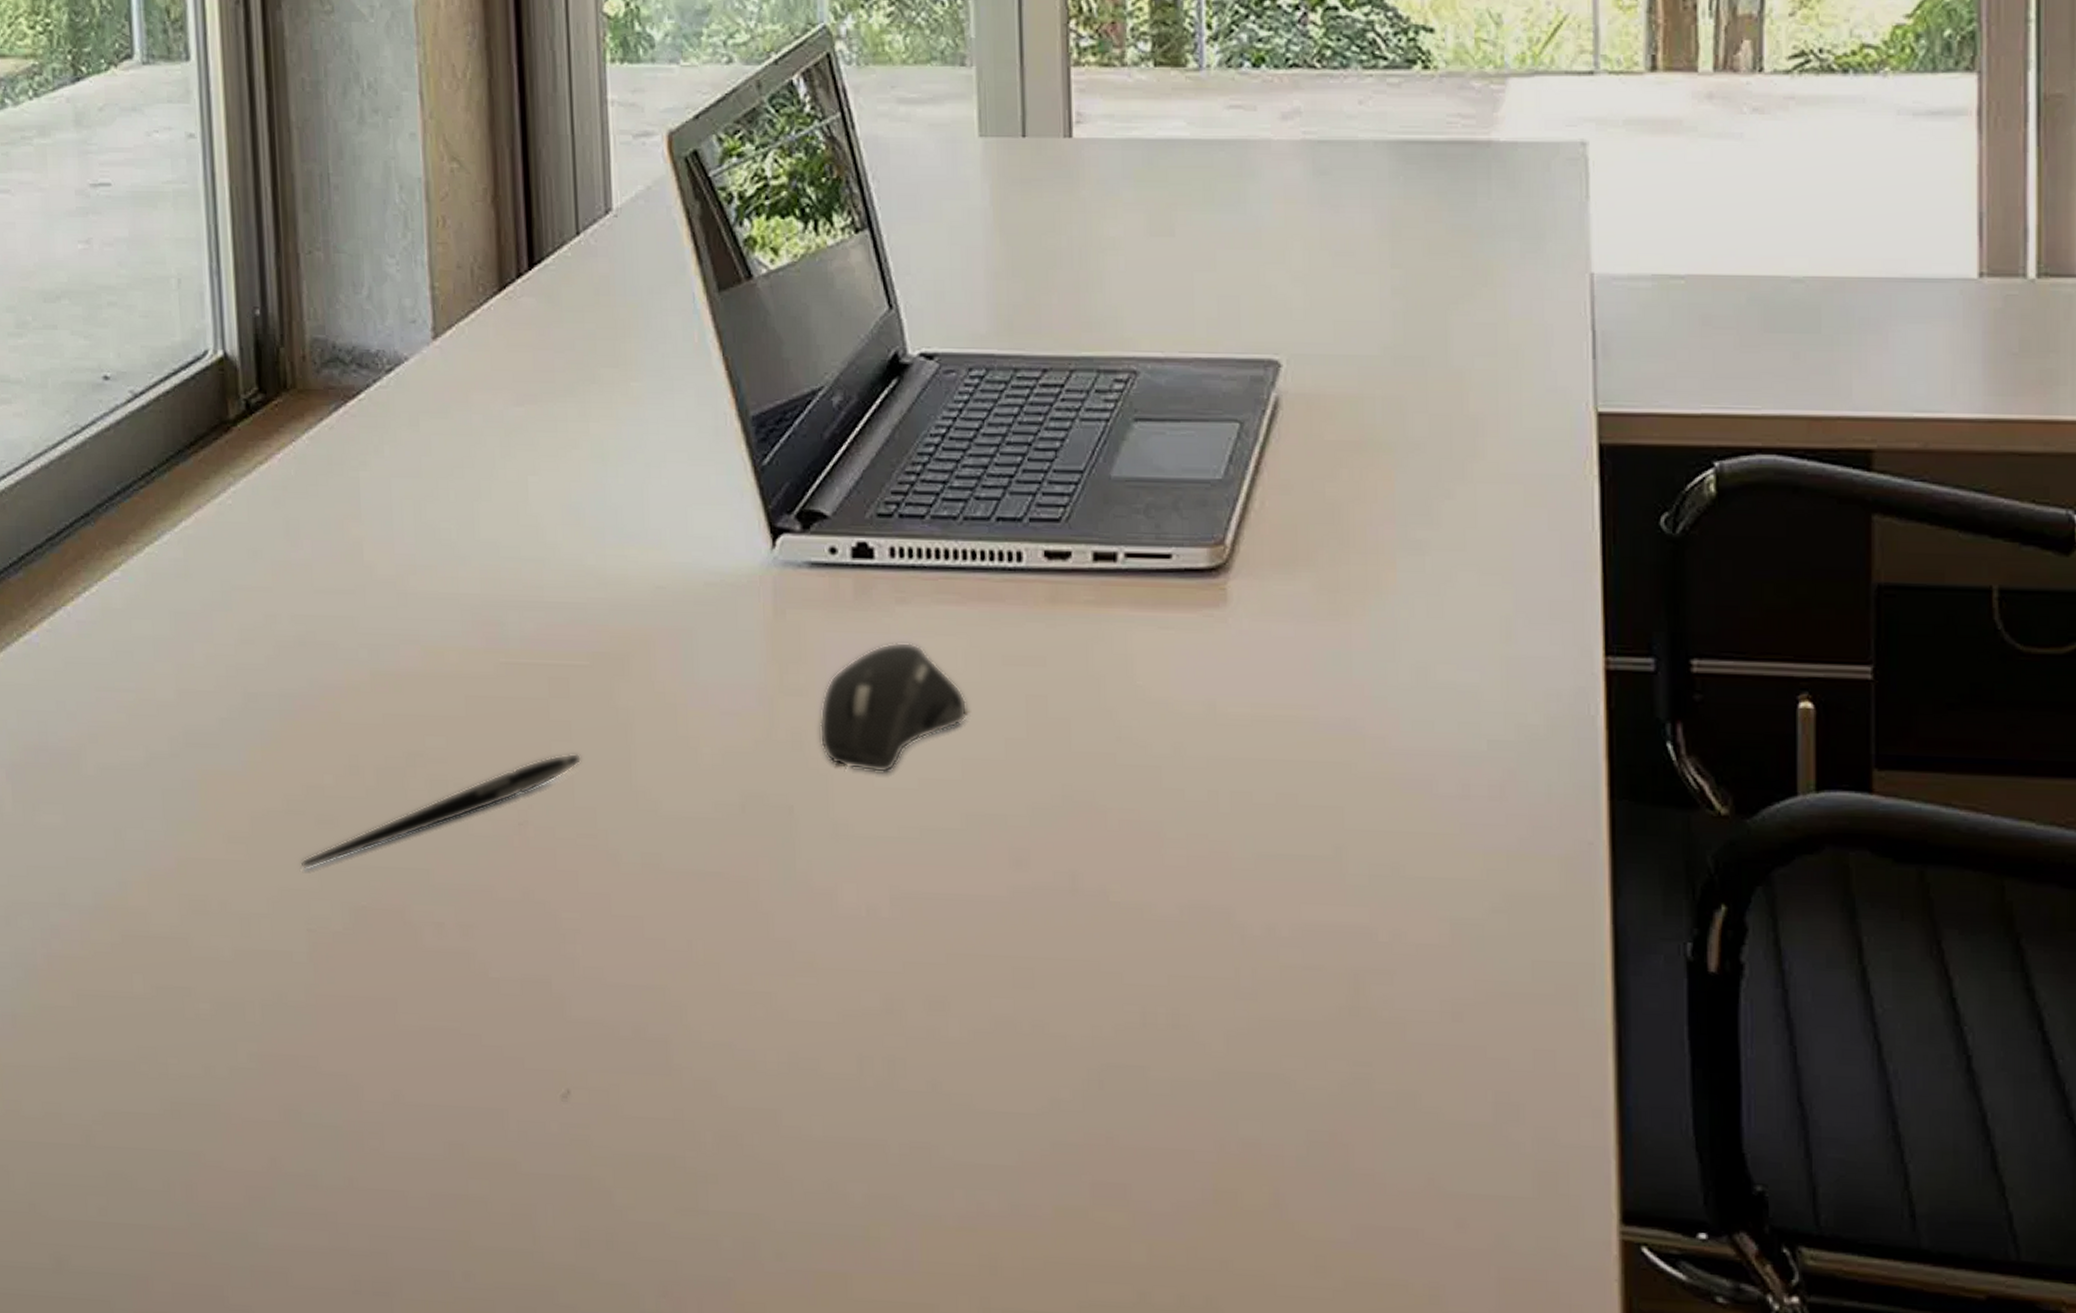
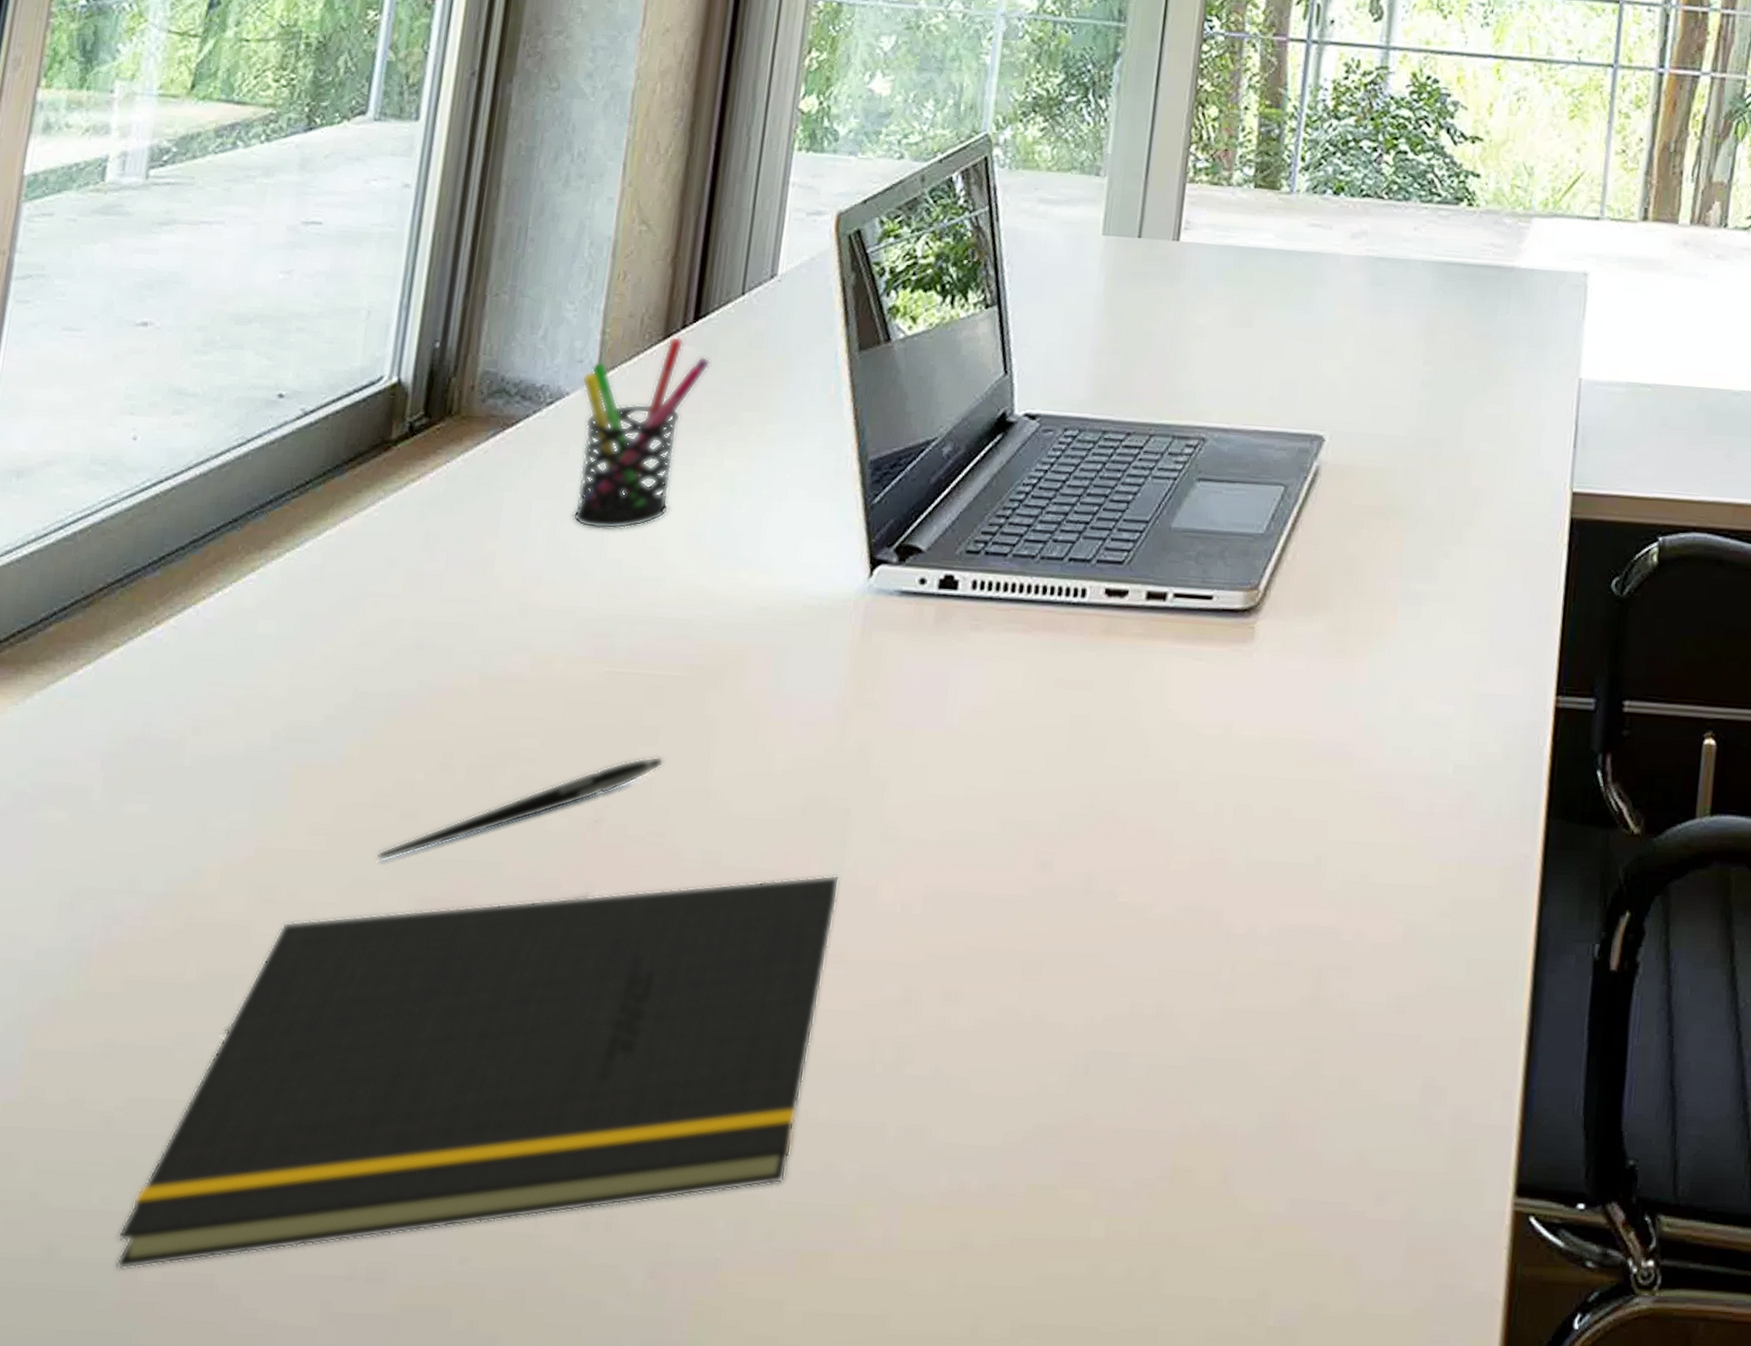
notepad: none [120,876,795,1280] -> present [115,874,840,1270]
pen holder: none [418,286,556,507] -> present [572,336,711,530]
computer mouse: present [819,641,968,774] -> none [883,664,1020,782]

